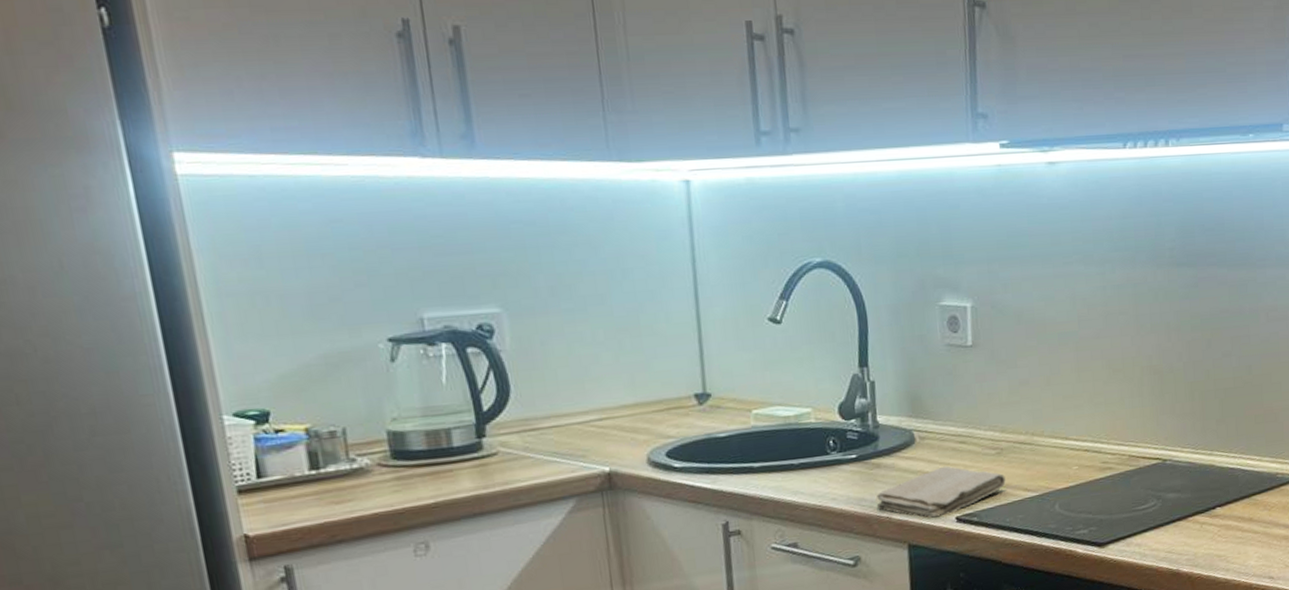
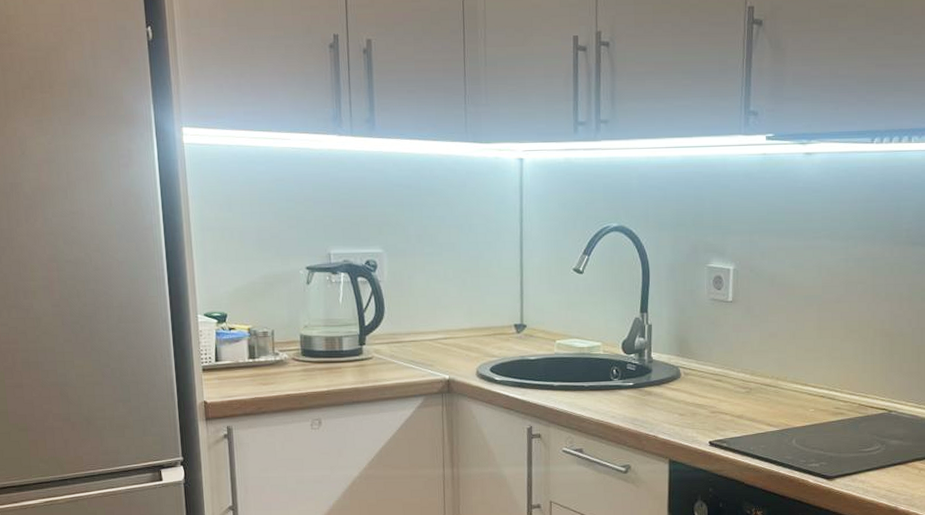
washcloth: present [876,466,1006,518] -> none [646,398,752,440]

